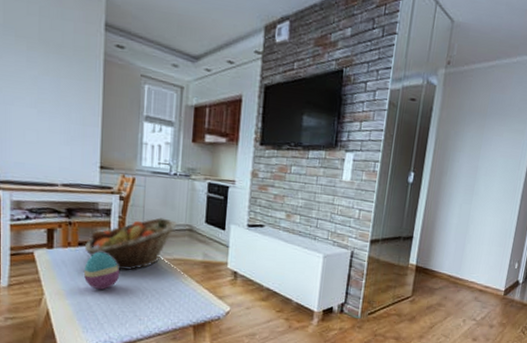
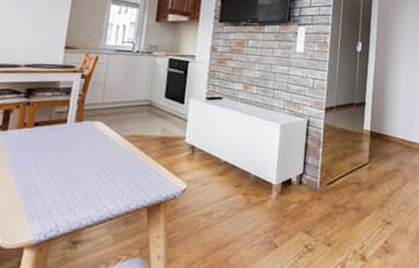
decorative egg: present [84,252,120,290] -> none [36,131,75,172]
fruit basket: present [85,217,177,270] -> none [41,94,137,150]

